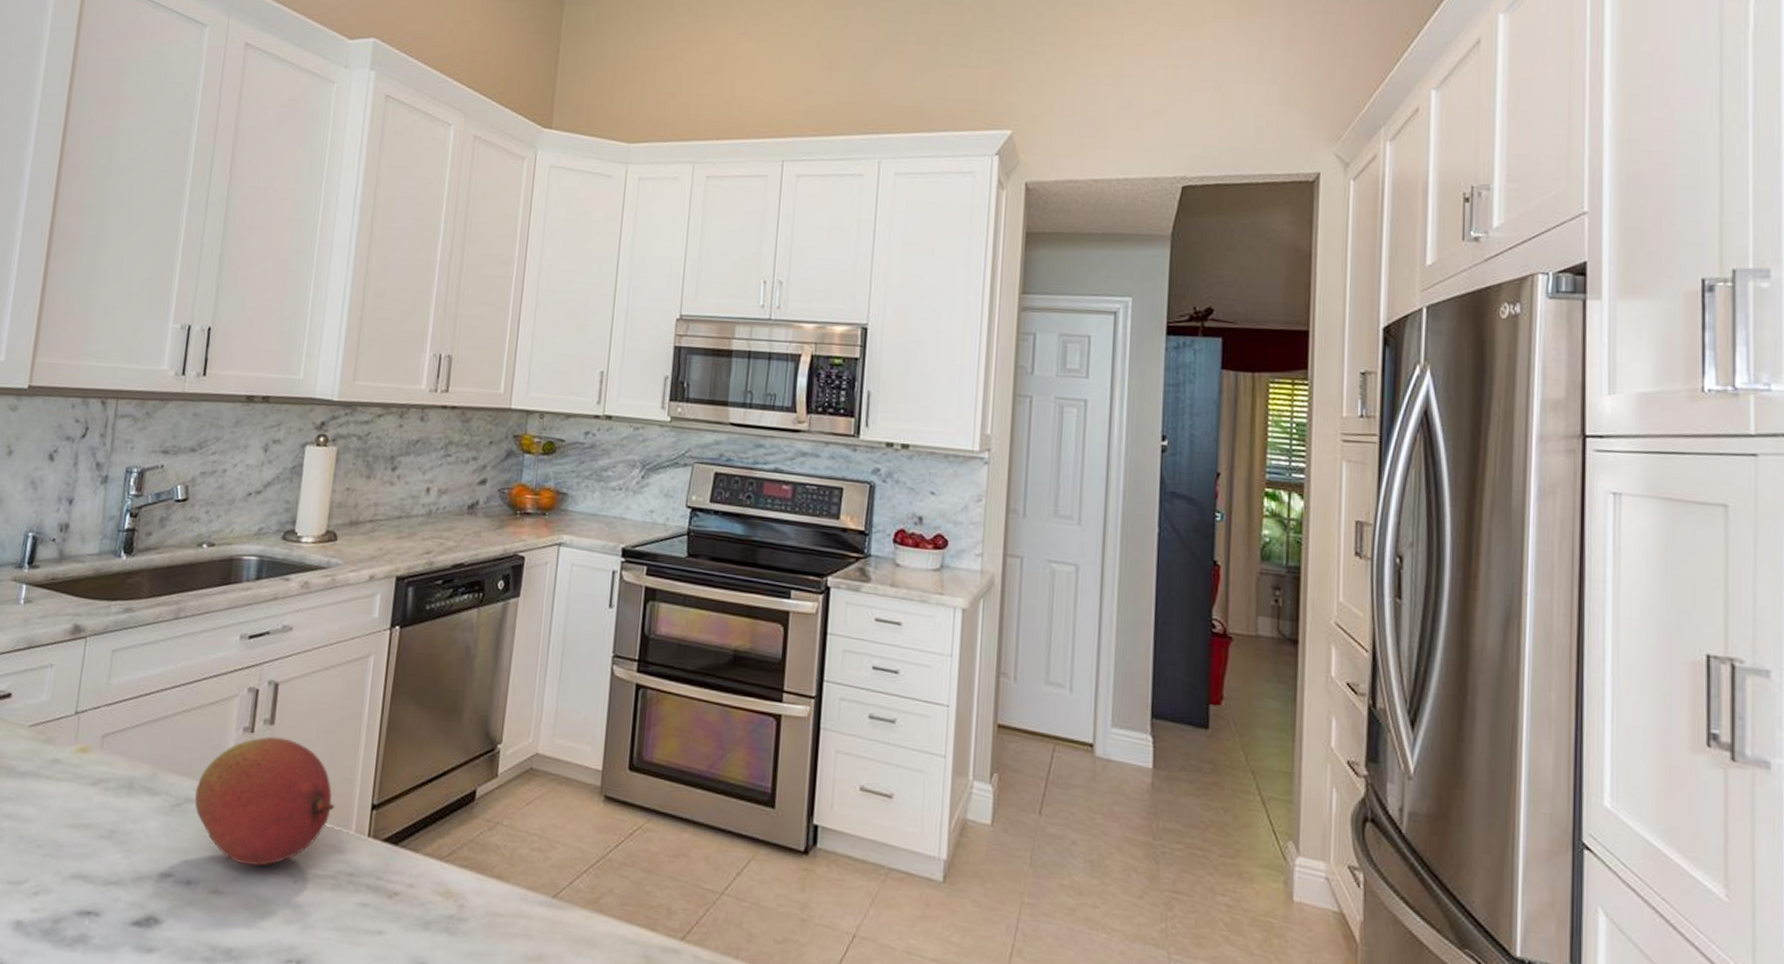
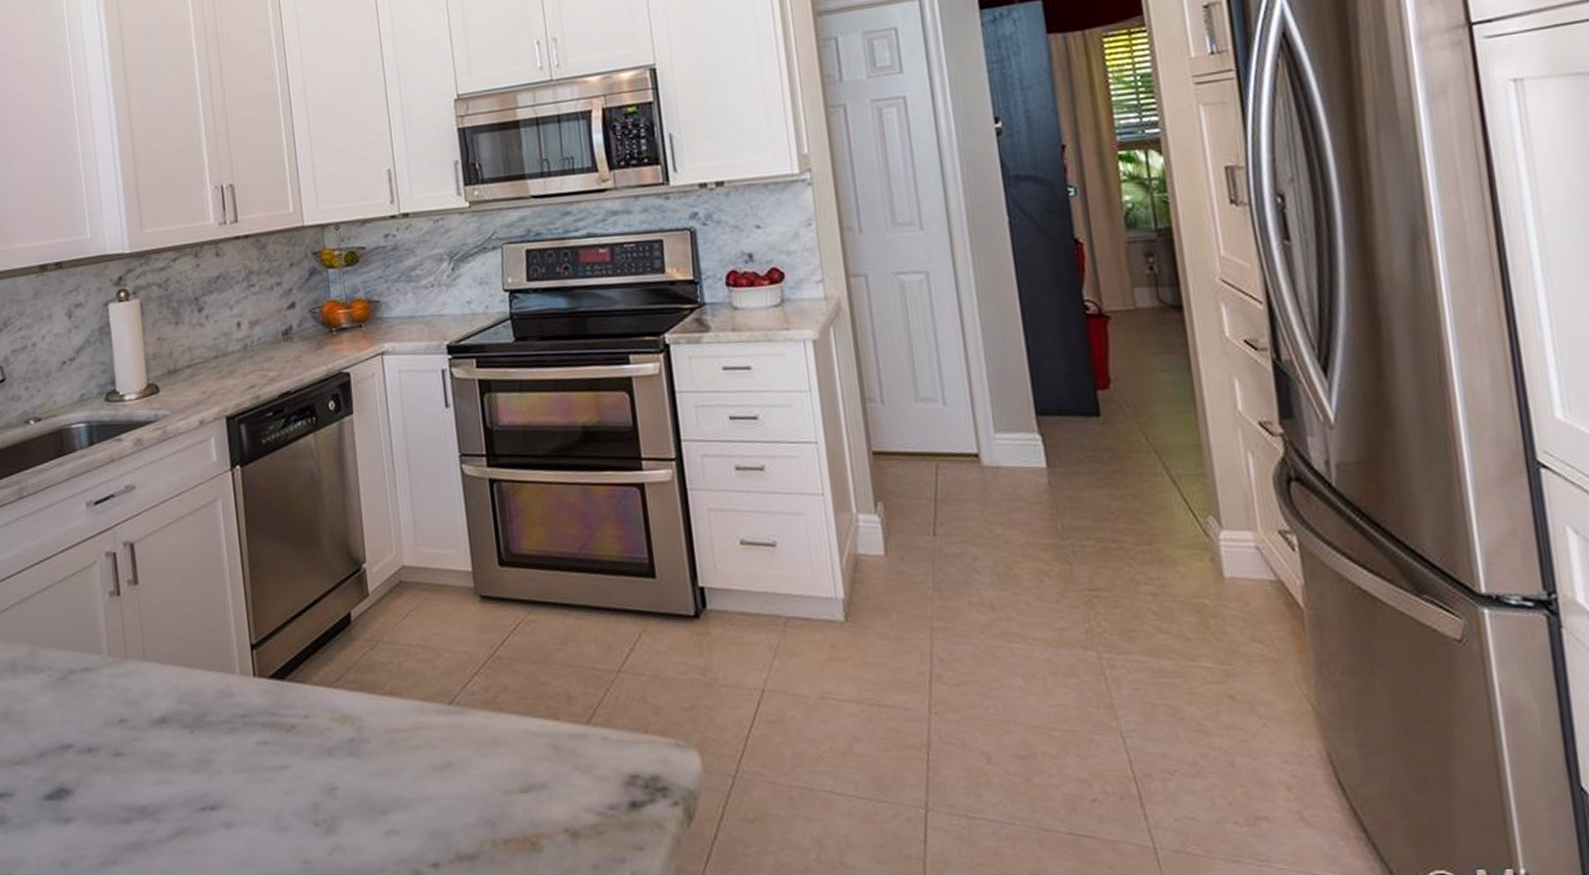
fruit: present [194,736,335,866] -> none [76,595,215,724]

